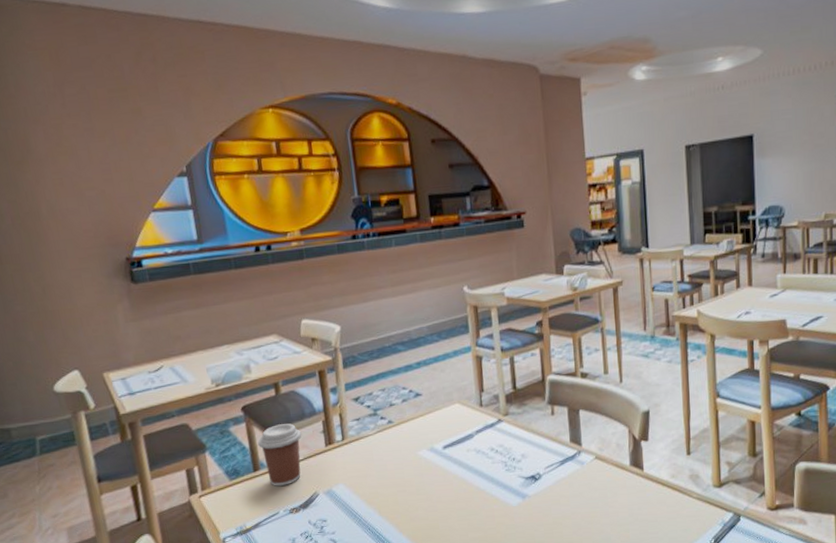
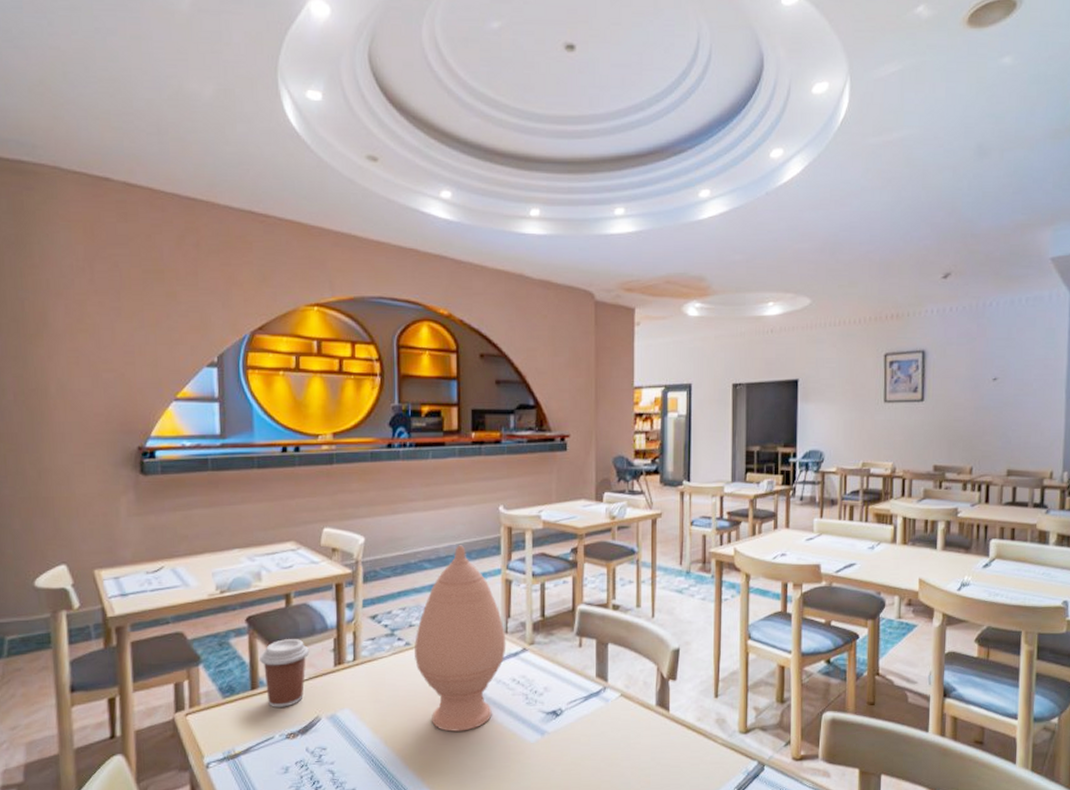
vase: none [396,326,483,500] -> present [413,545,506,732]

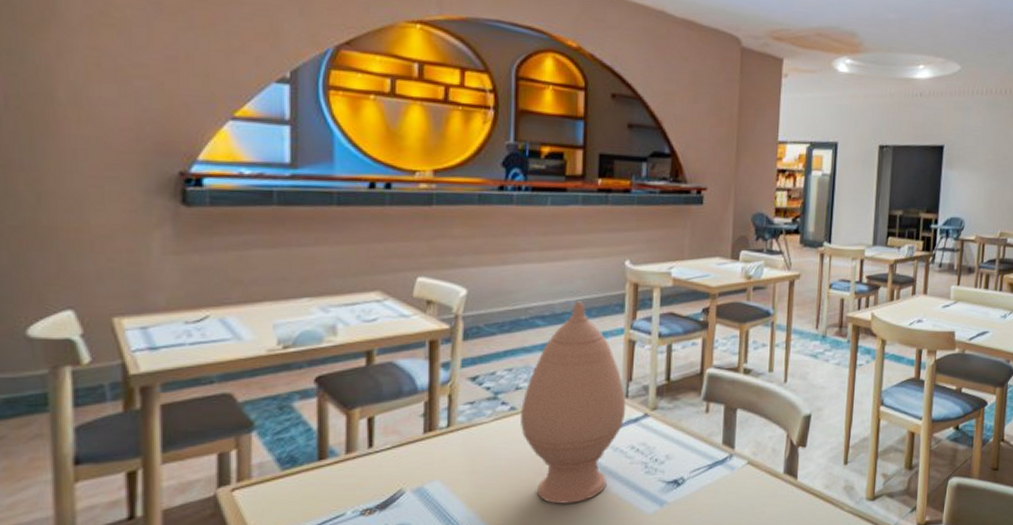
coffee cup: present [260,639,310,707] -> none [331,402,394,480]

